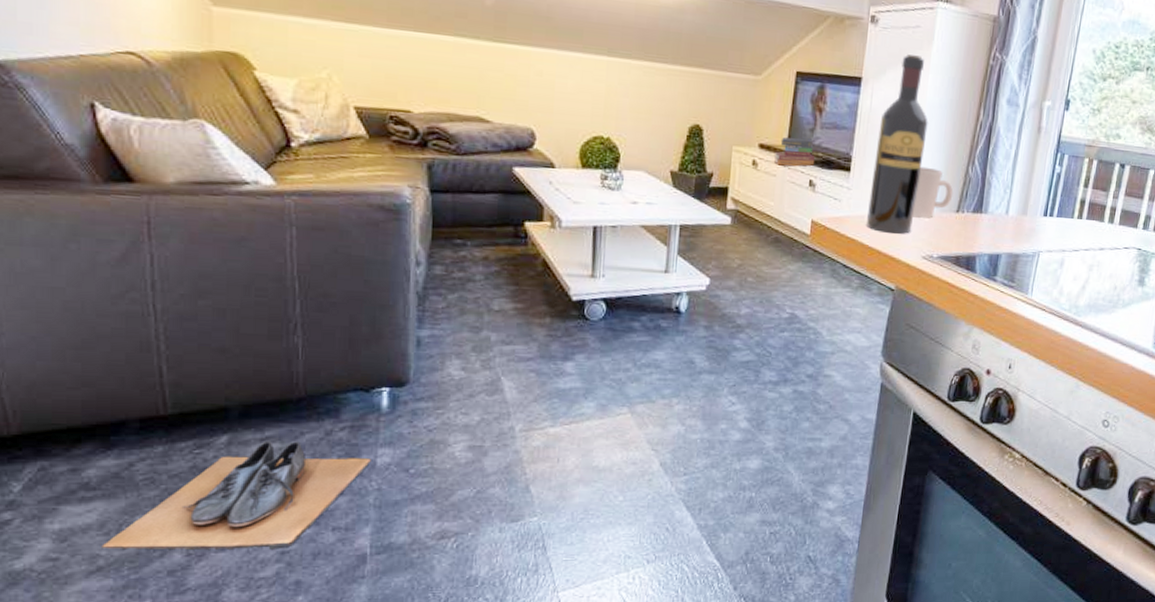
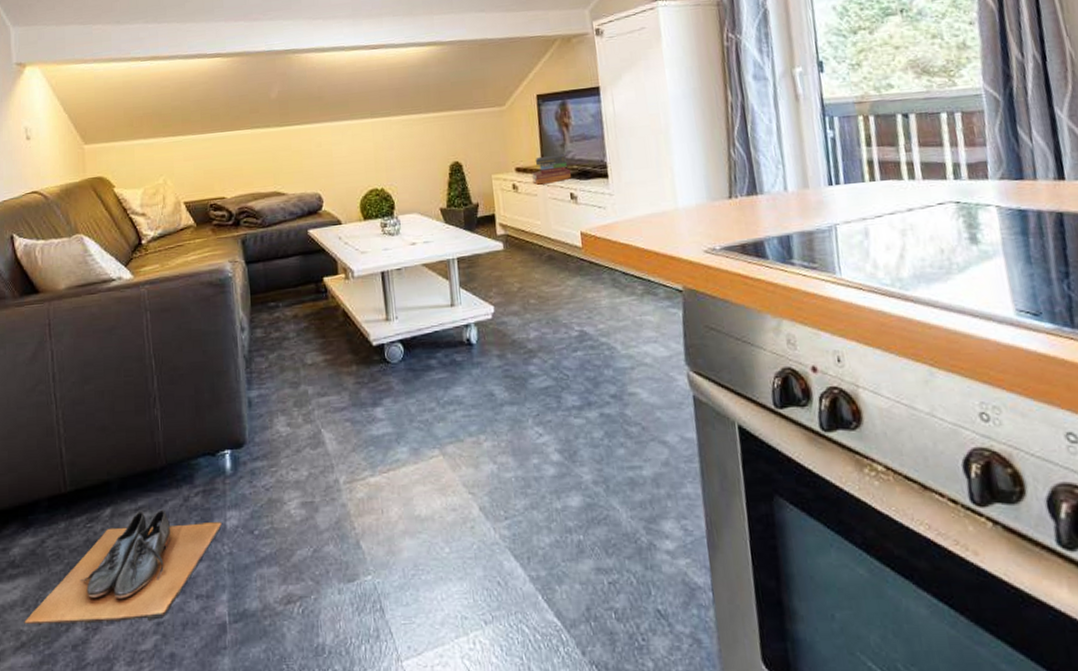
wine bottle: present [865,54,928,234] -> none [627,54,686,232]
mug: present [913,166,953,219] -> none [678,158,721,212]

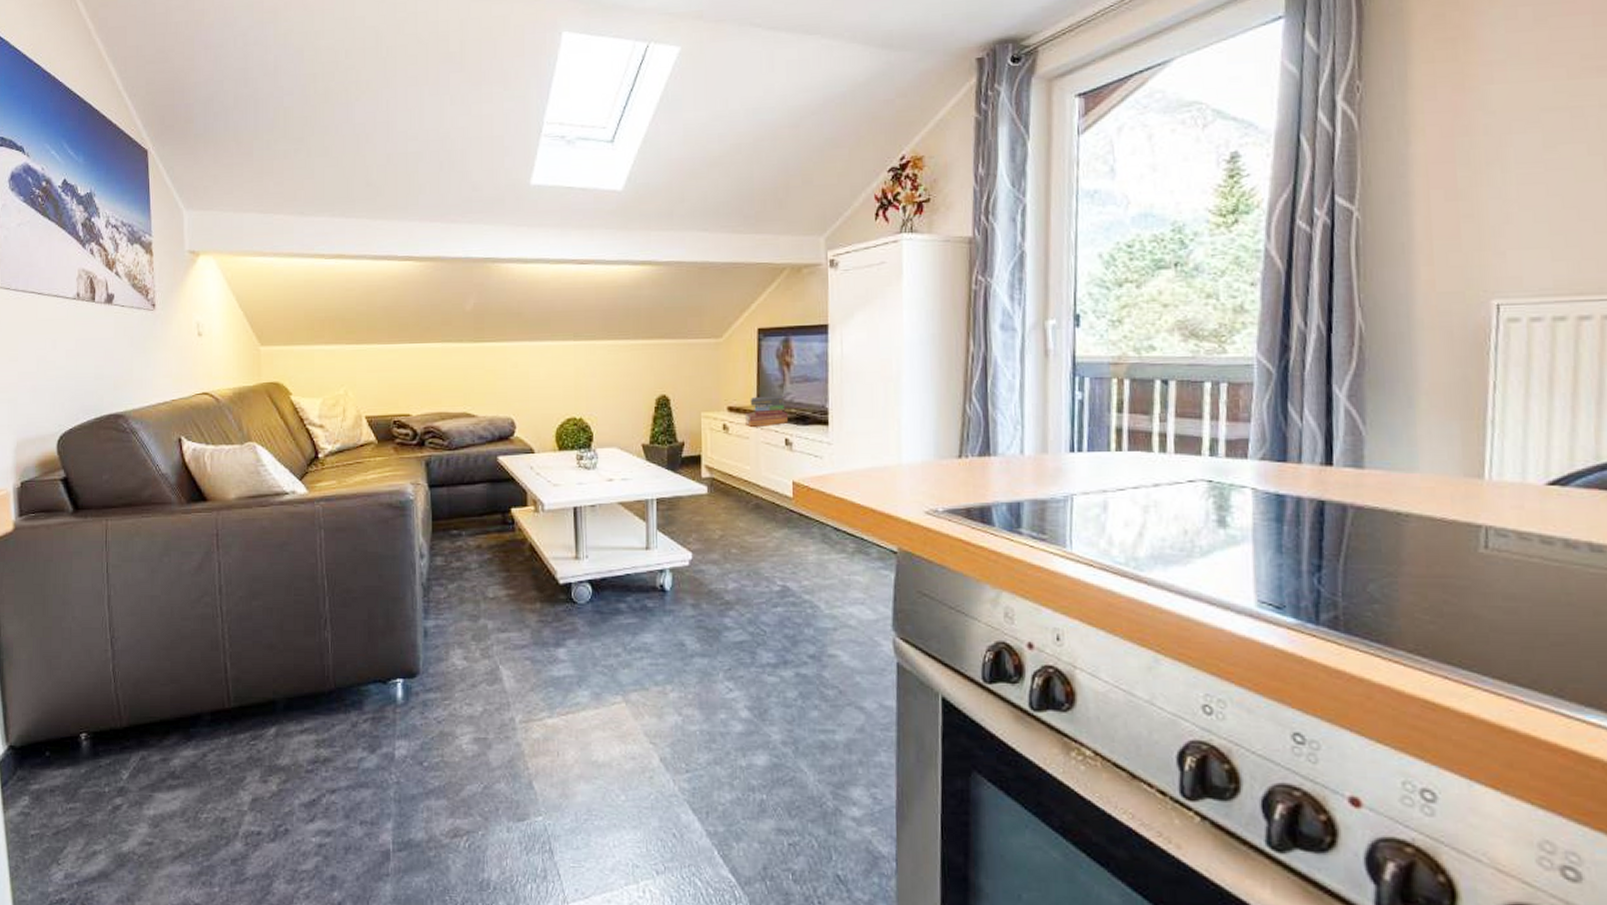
shoe: present [24,509,222,625] -> none [183,732,390,842]

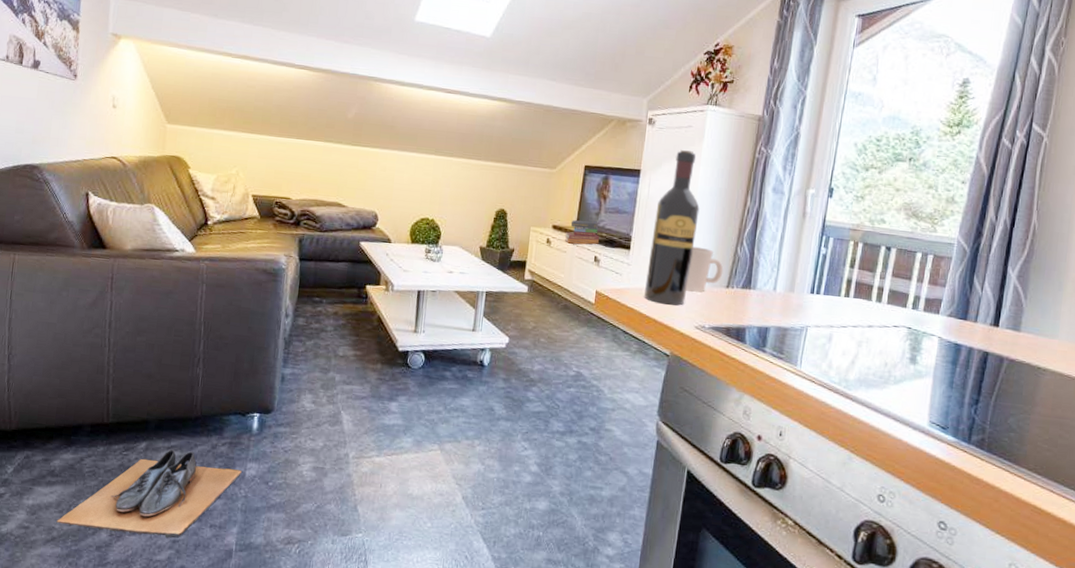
shoe: none [183,732,390,842] -> present [56,449,242,538]
wine bottle: none [853,293,910,488] -> present [643,150,700,306]
mug: none [906,410,952,468] -> present [686,246,724,293]

